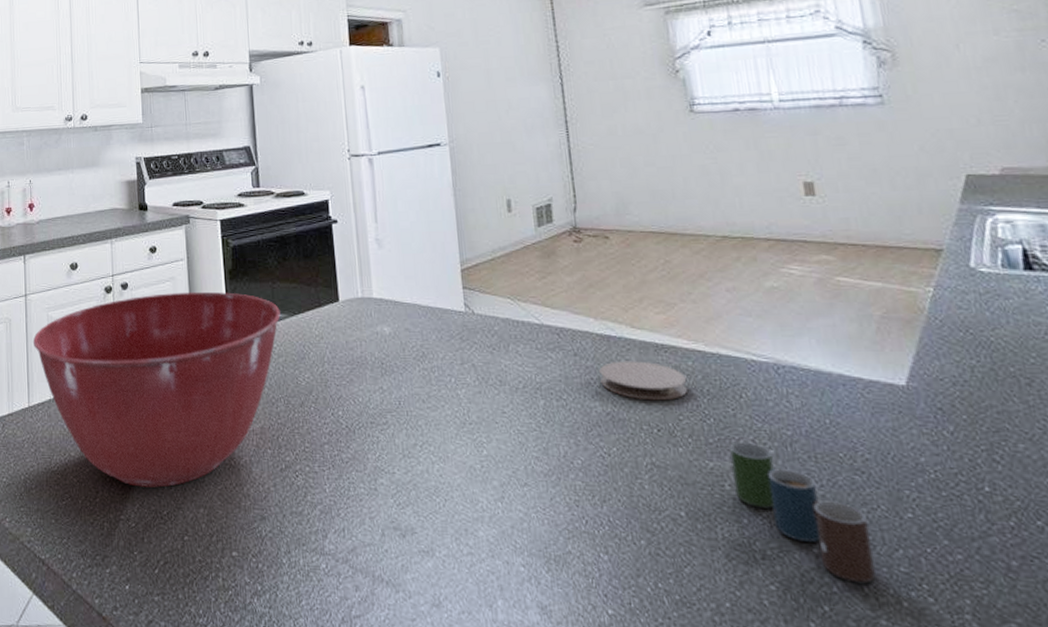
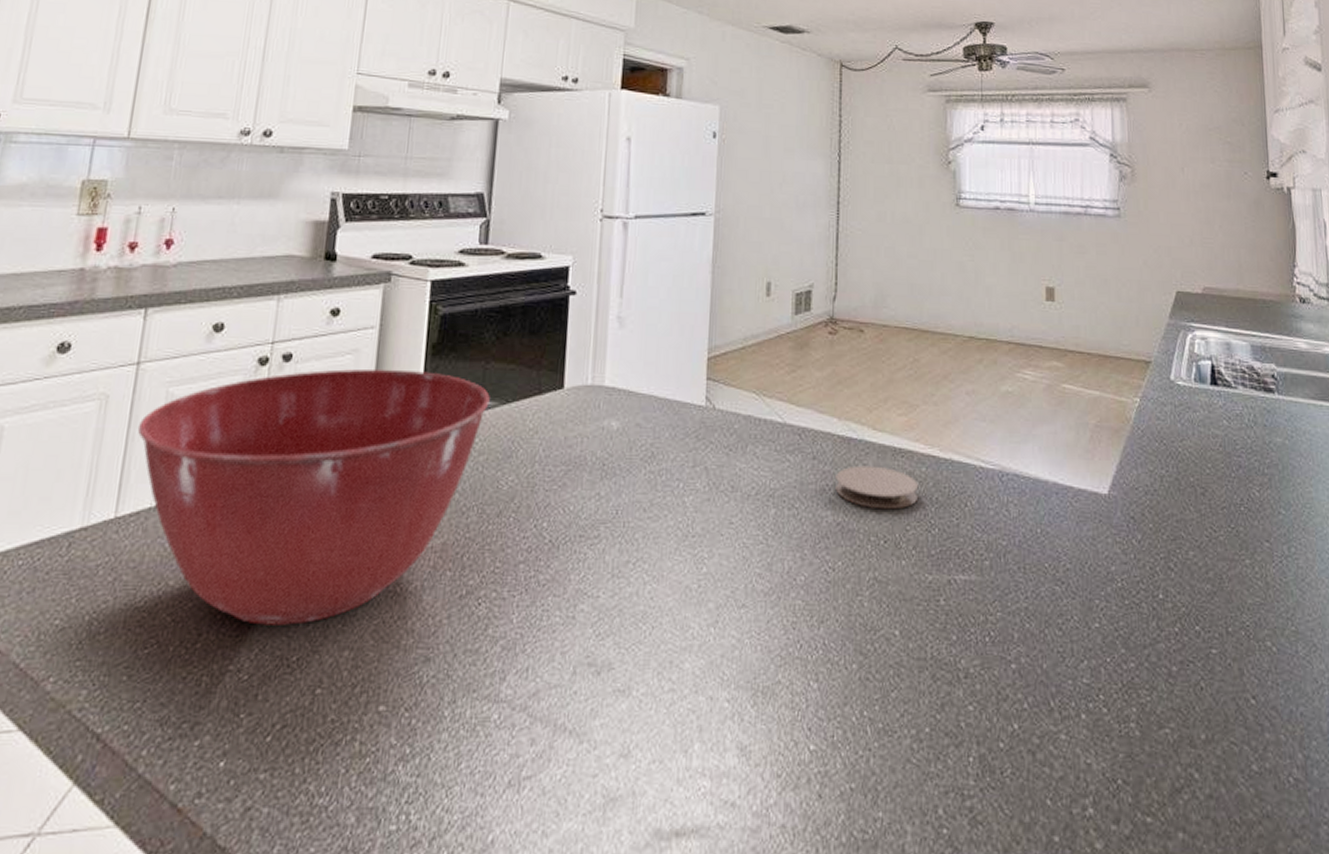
cup: present [729,442,876,584] -> none [949,553,1062,698]

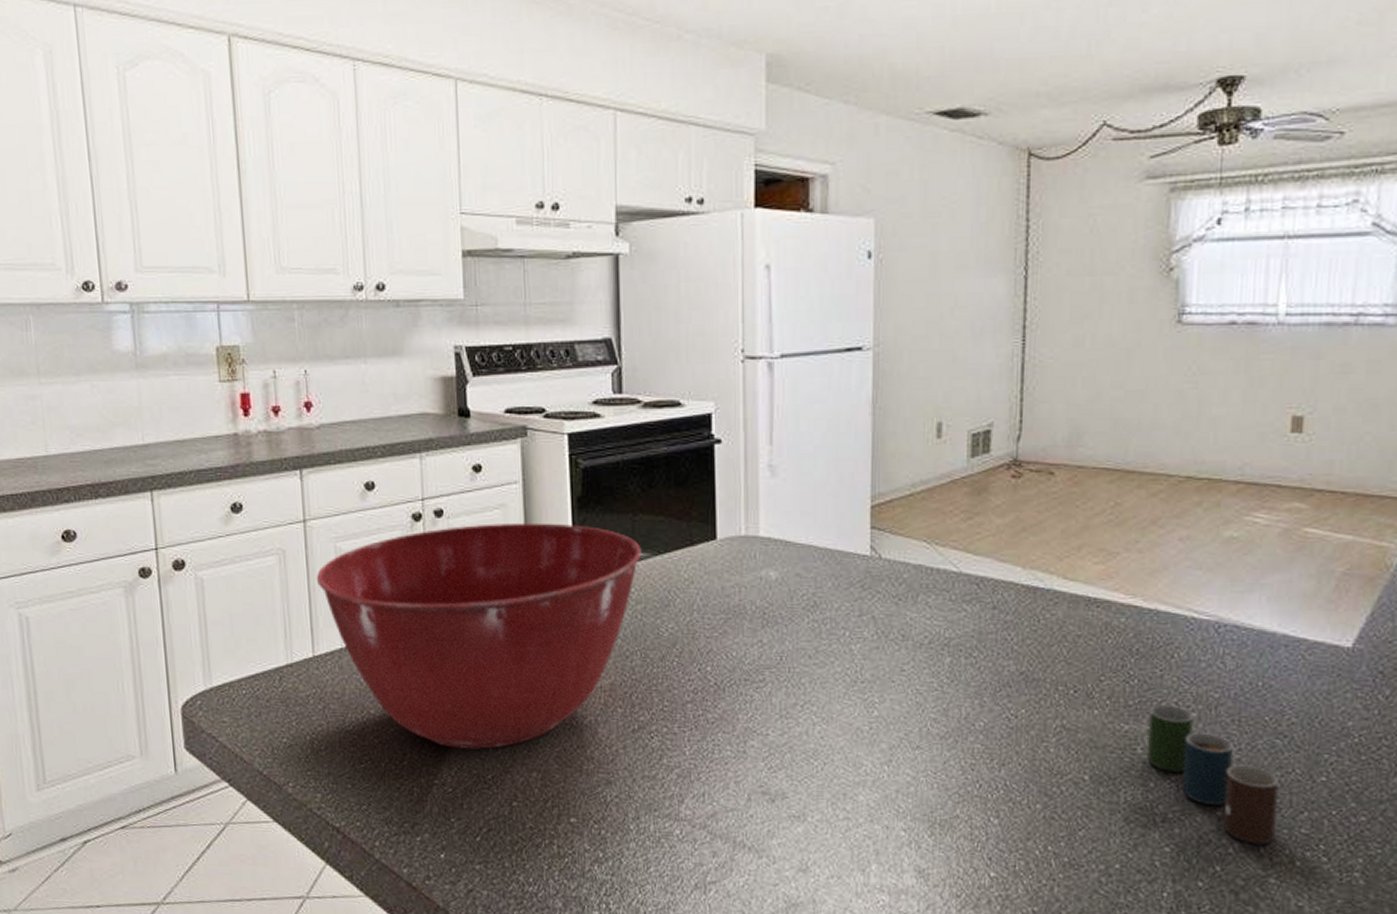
coaster: present [835,465,919,510] -> none [1019,615,1117,660]
cup: none [949,553,1062,698] -> present [1147,704,1280,845]

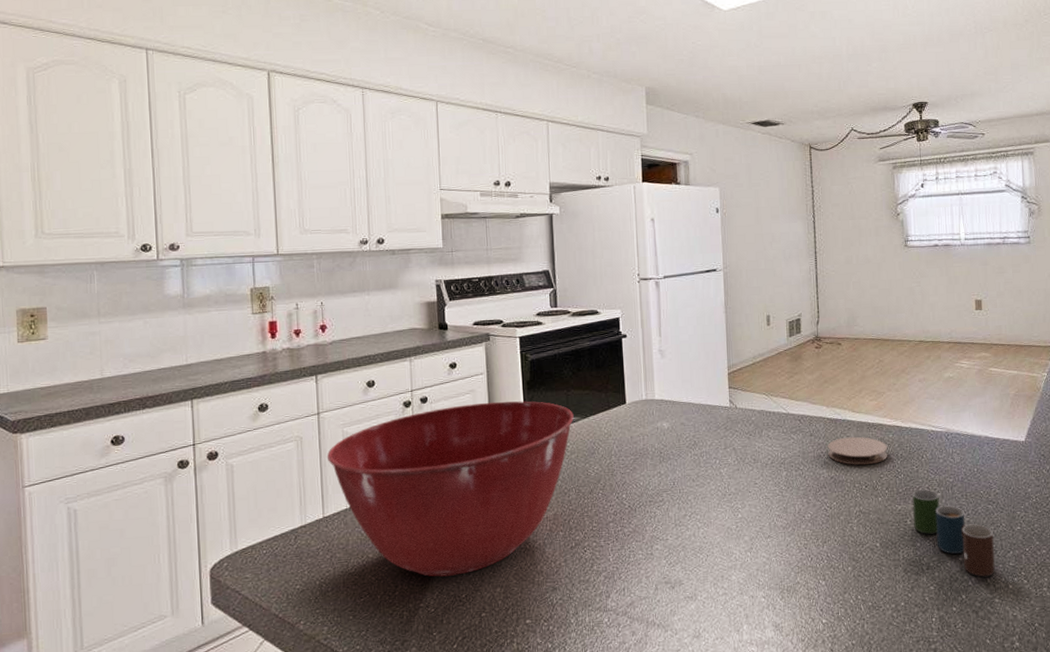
coaster: none [1019,615,1117,660] -> present [828,436,888,465]

